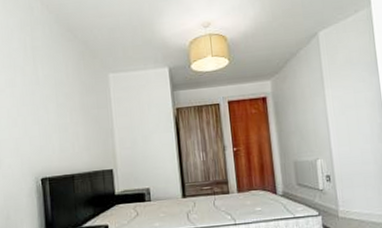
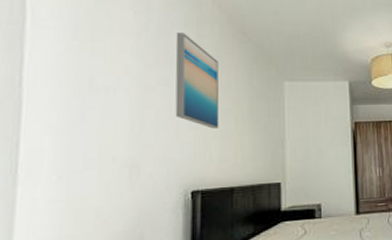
wall art: none [15,37,58,123] -> present [175,33,220,129]

